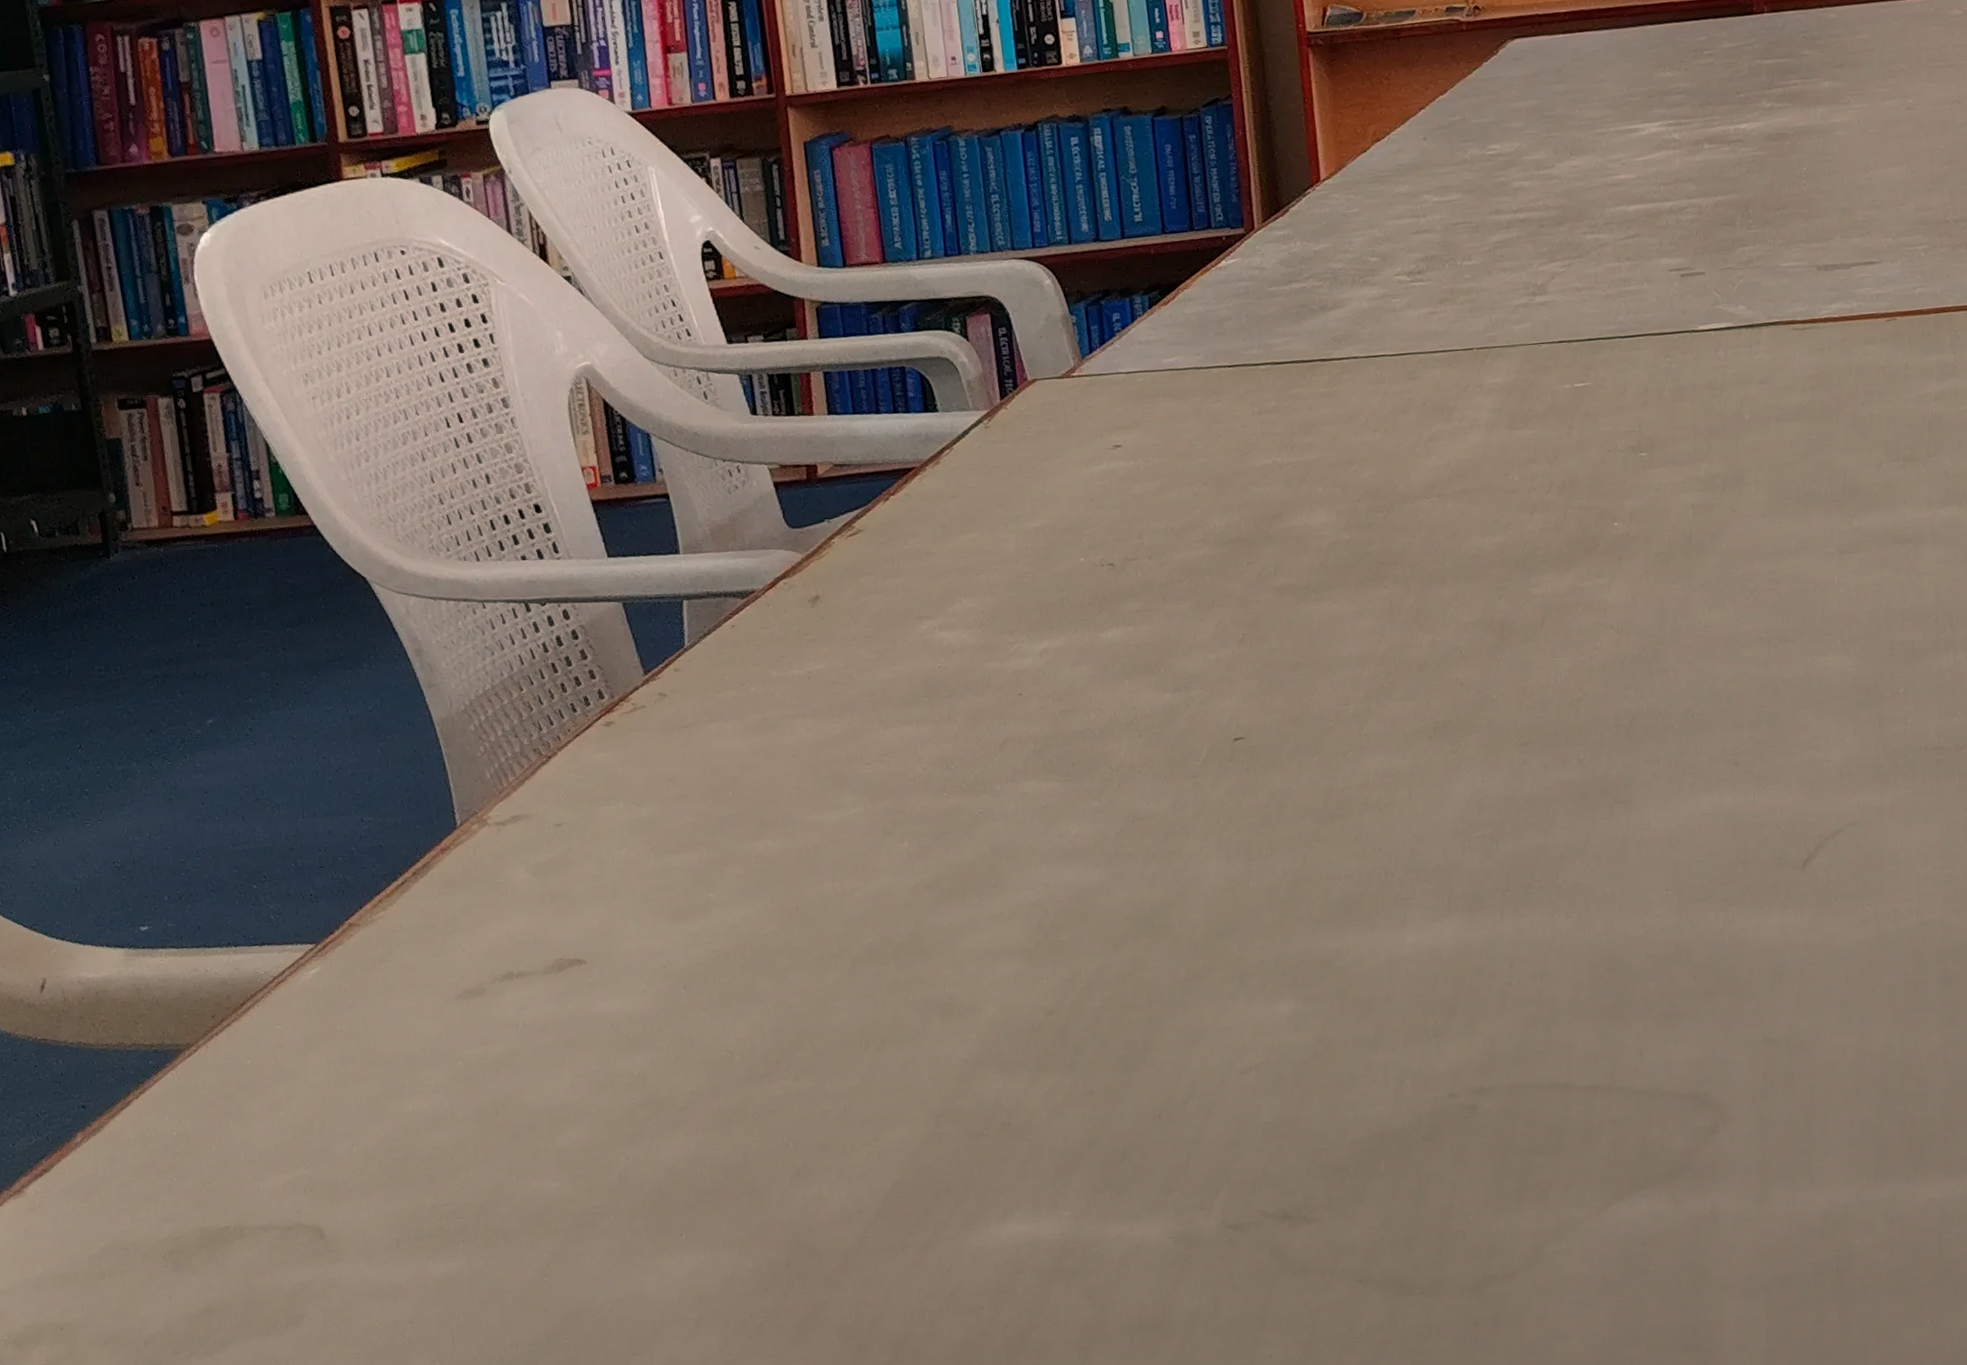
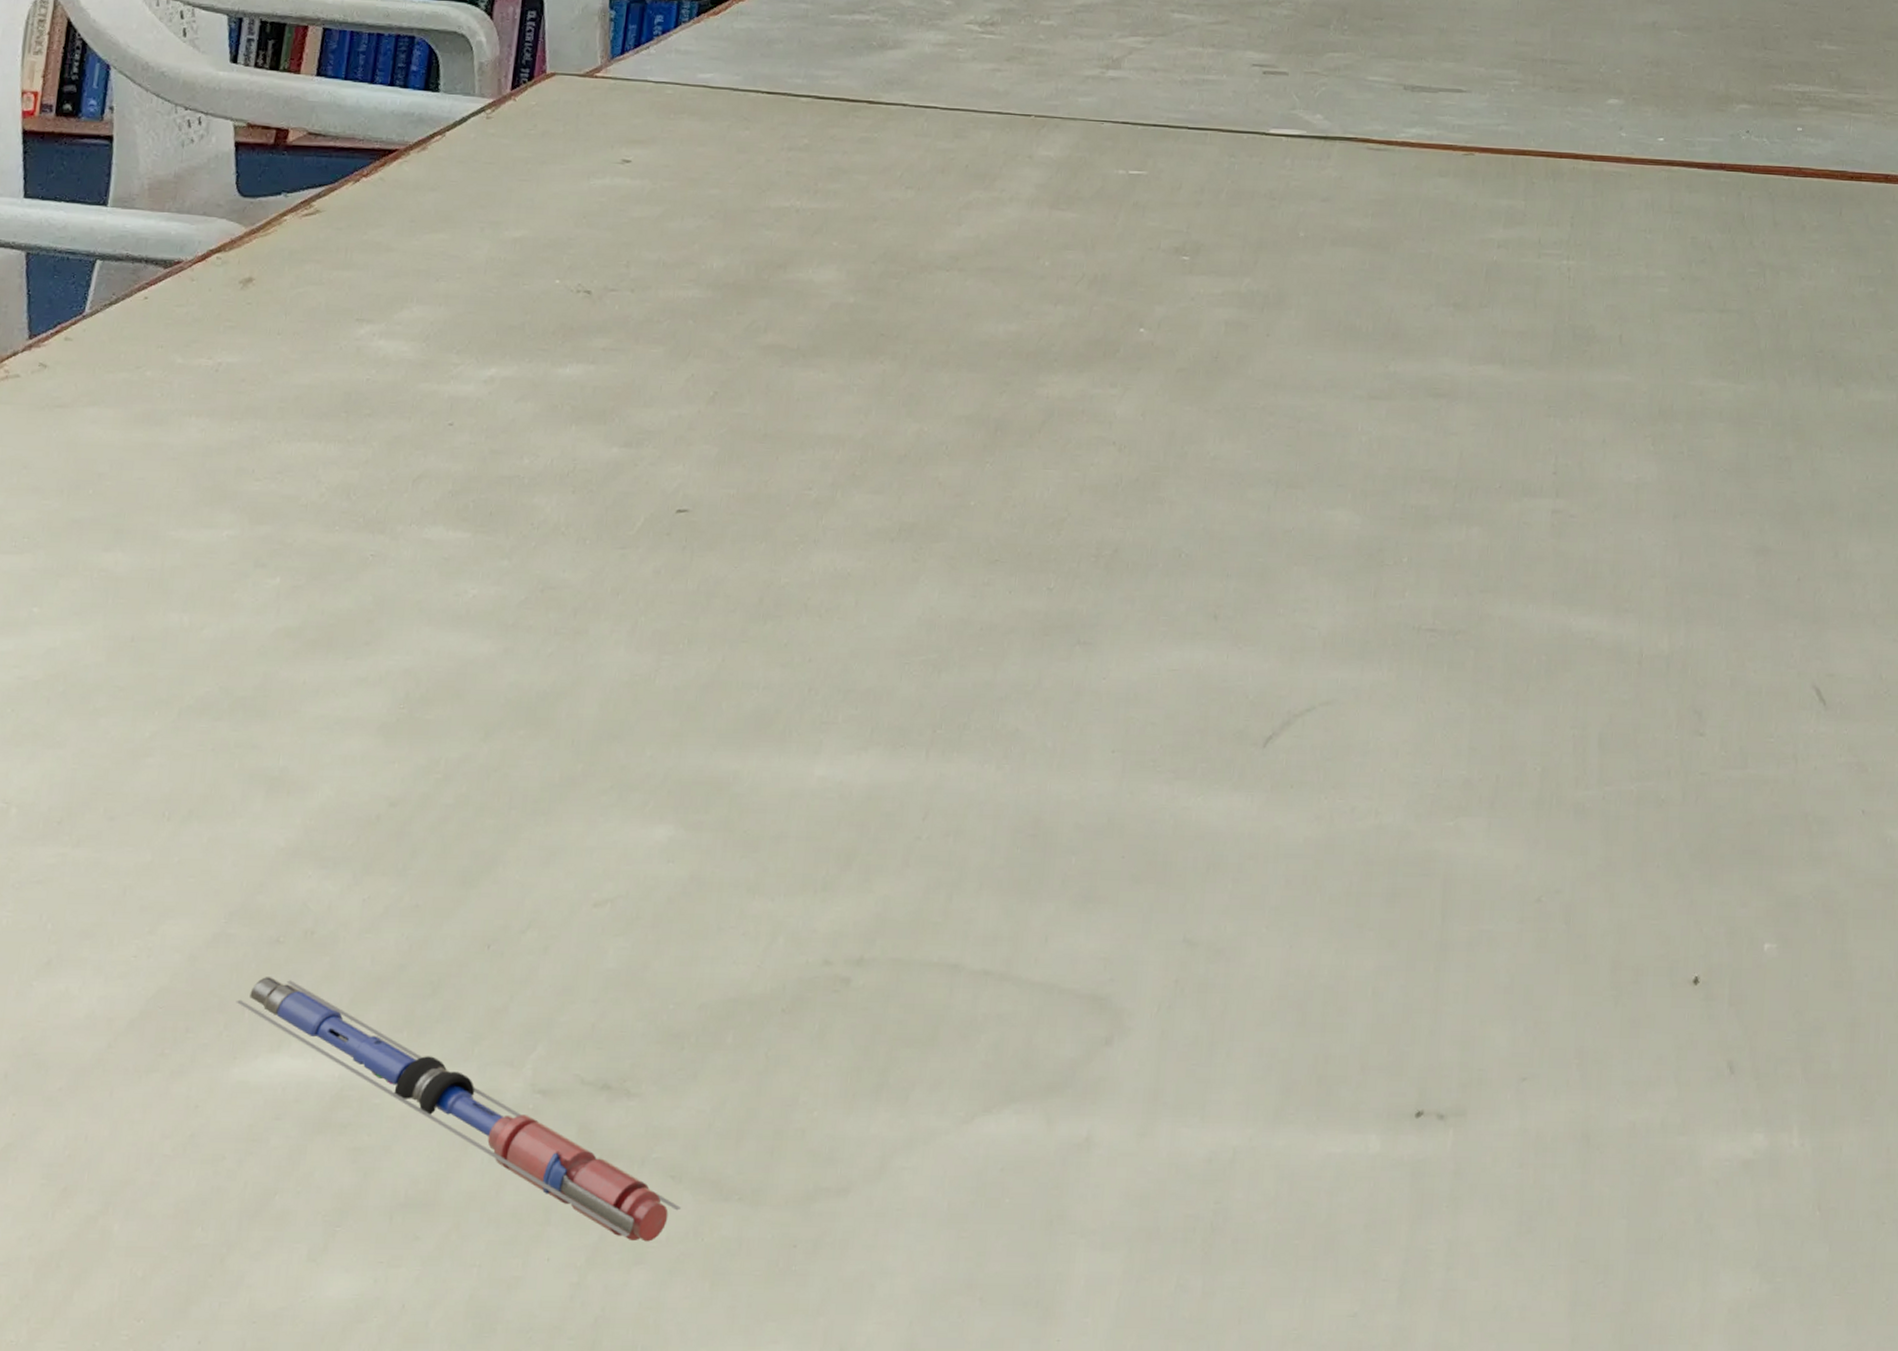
pen: none [960,1162,1373,1335] -> present [236,977,681,1242]

